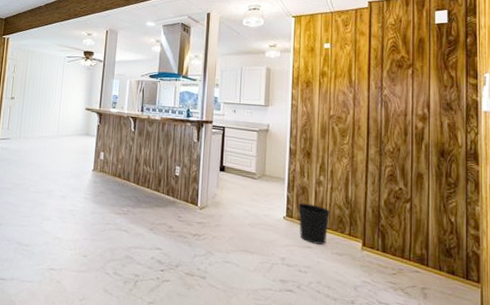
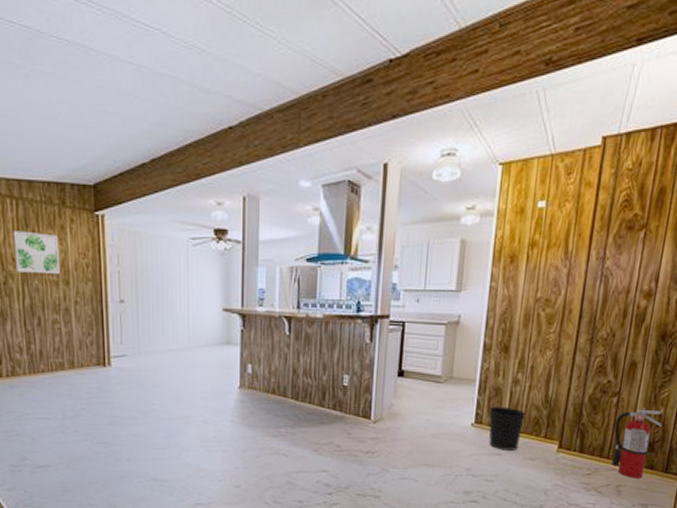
fire extinguisher: none [412,215,455,283] -> present [612,408,662,478]

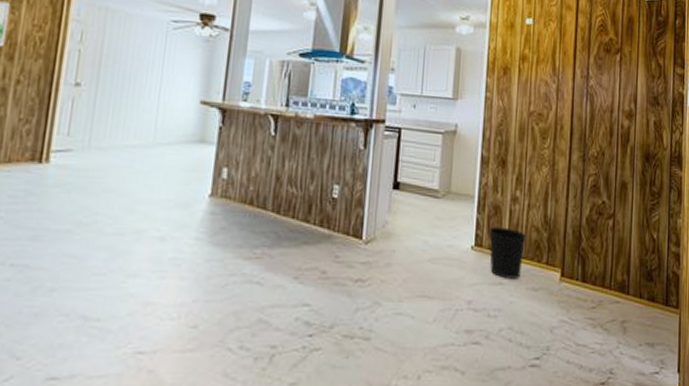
fire extinguisher: present [612,408,662,478] -> none [613,232,656,312]

